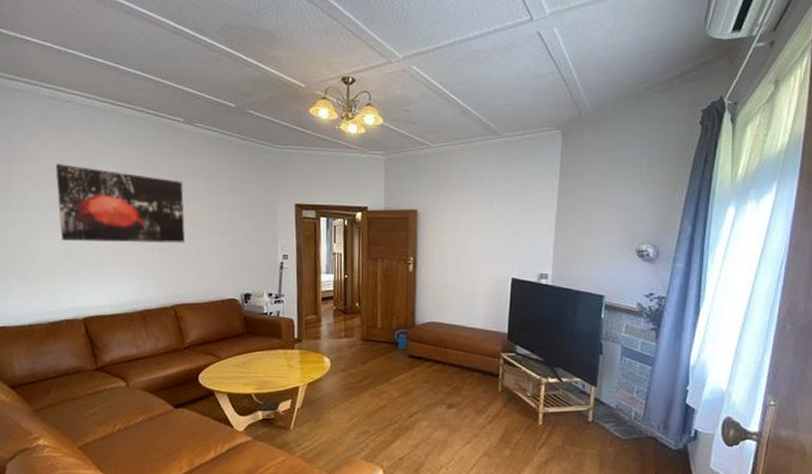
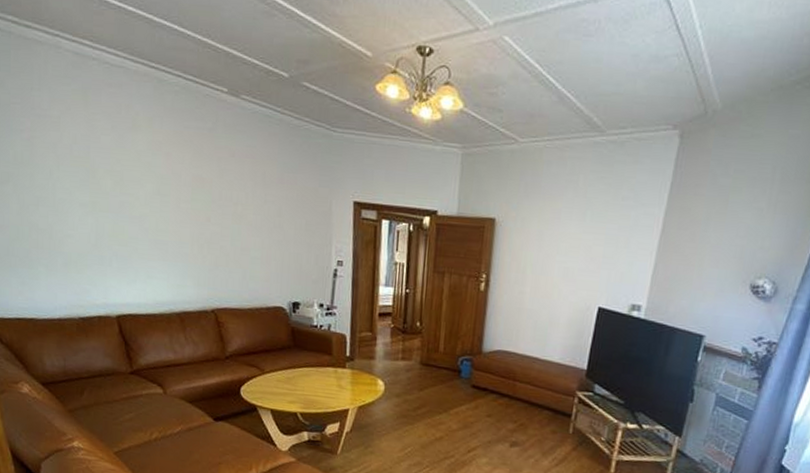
wall art: present [55,164,186,244] -> none [83,135,228,239]

